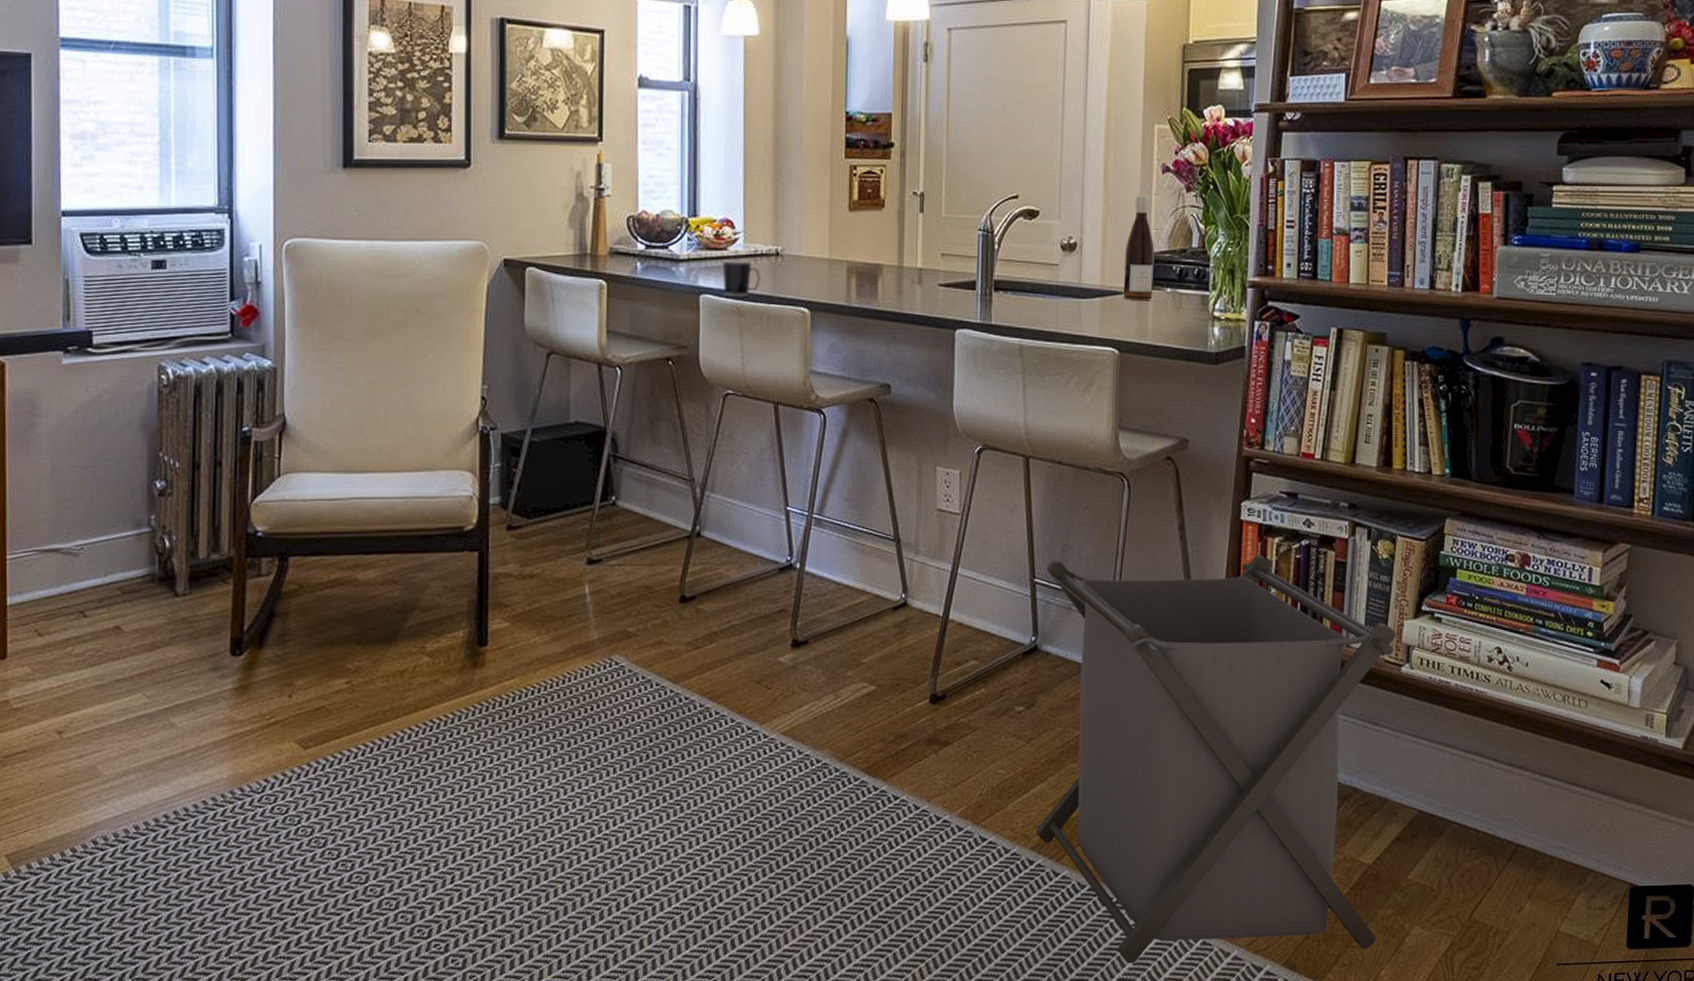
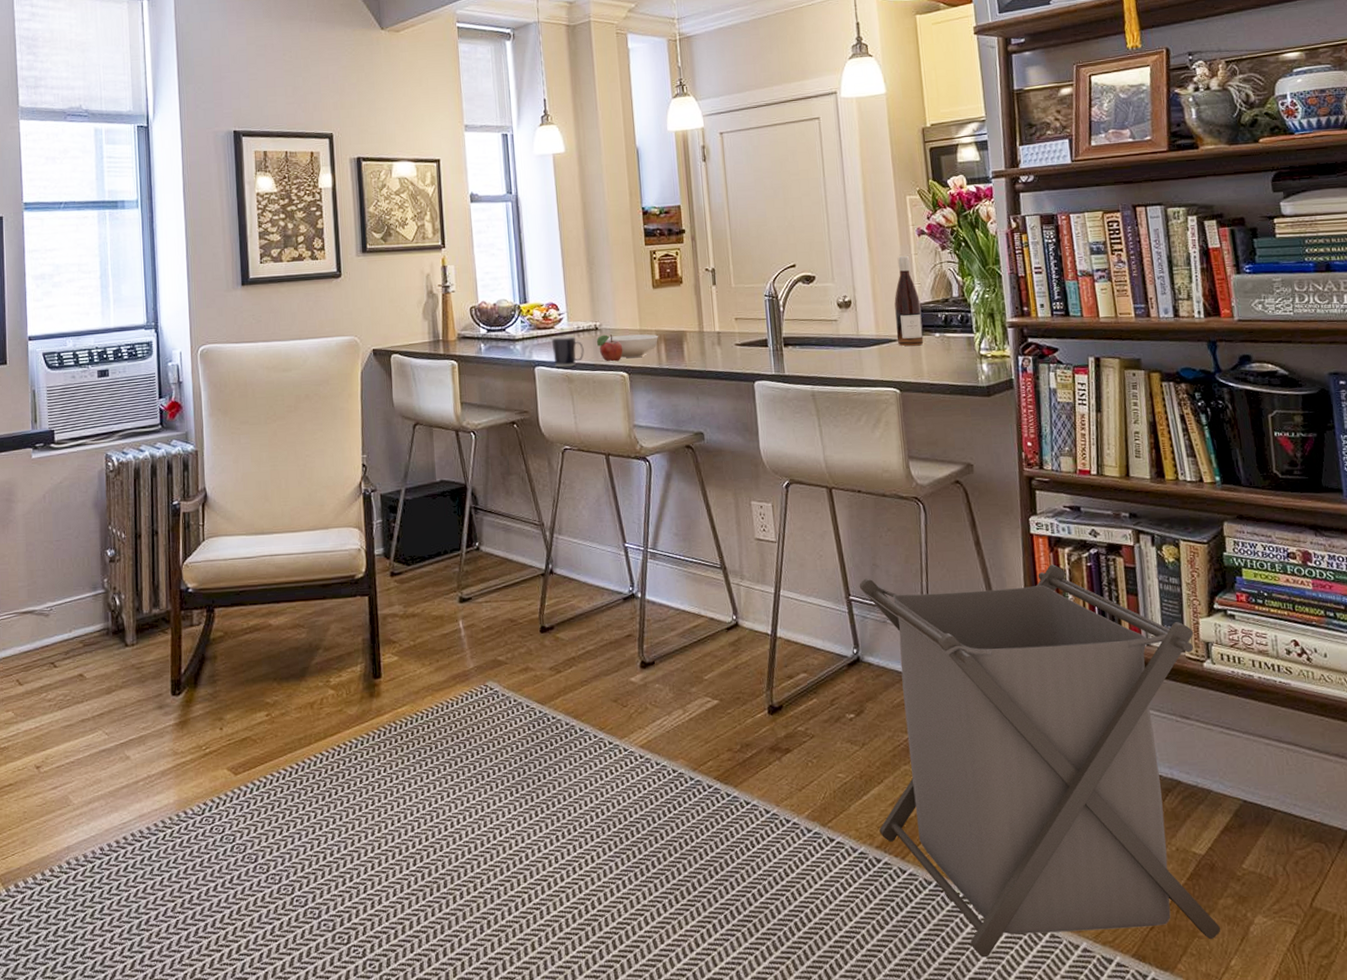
fruit: none [775,262,807,295] -> present [596,334,623,362]
bowl: none [788,263,851,291] -> present [606,334,659,358]

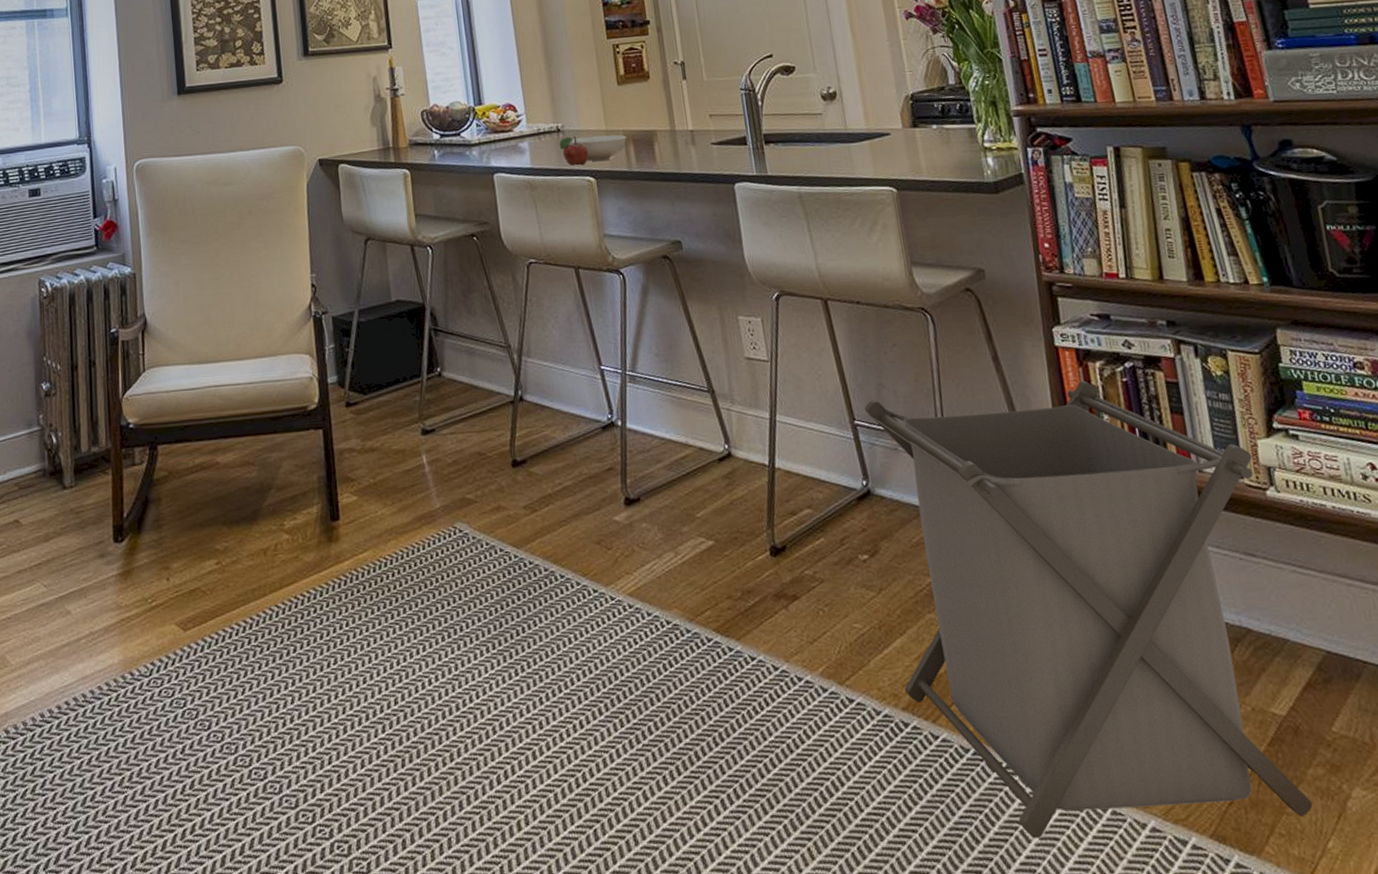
mug: present [551,335,584,368] -> none [510,139,547,174]
bottle: present [894,255,924,347] -> none [883,41,920,141]

